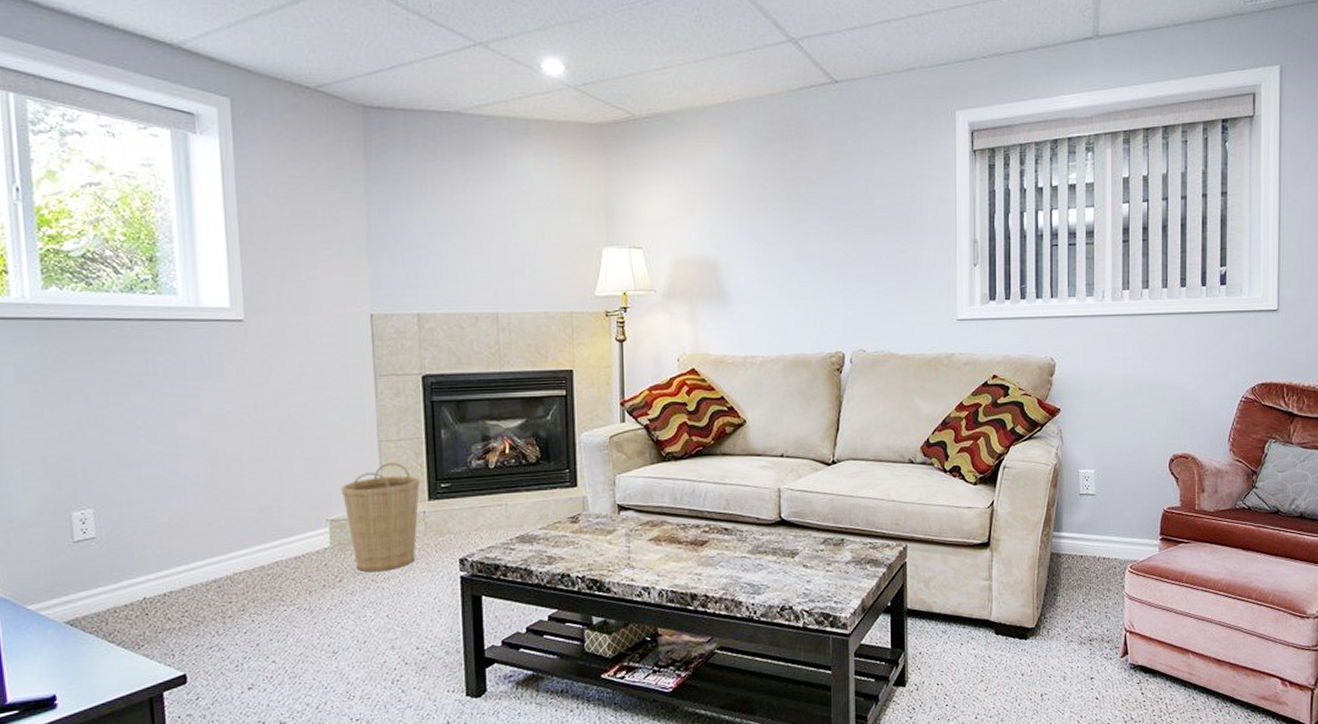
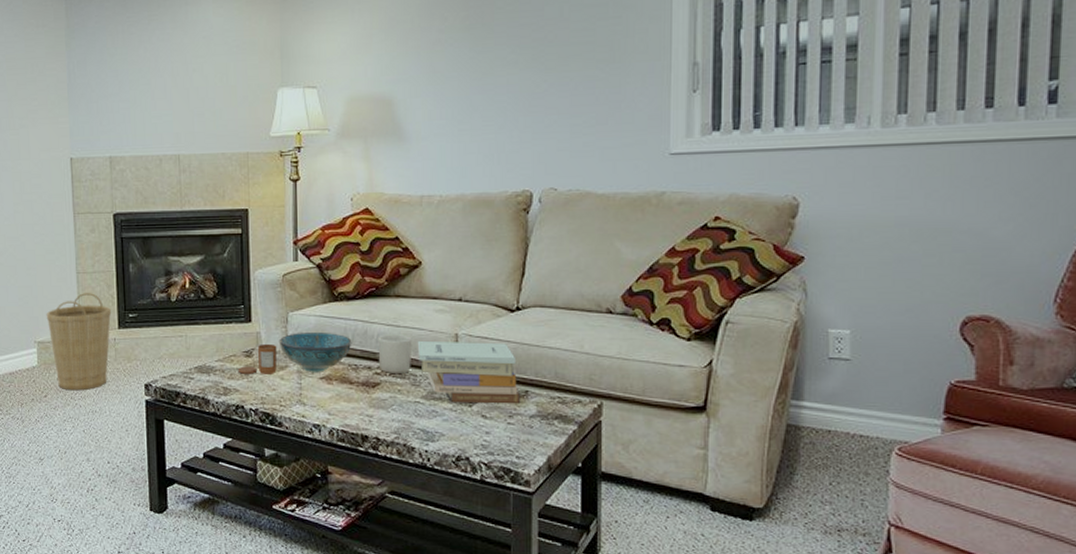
candle: none [563,507,605,541] -> present [237,343,278,374]
decorative bowl: none [606,493,681,535] -> present [278,333,352,372]
mug: none [705,492,739,531] -> present [378,334,412,373]
books: none [743,495,837,556] -> present [417,340,520,404]

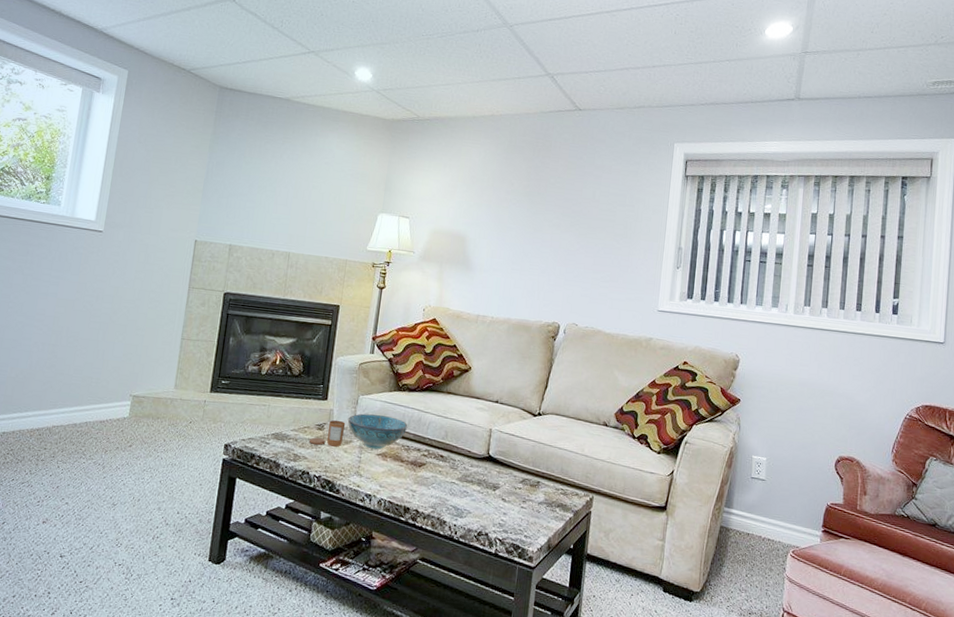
basket: present [46,293,112,391] -> none [144,357,207,444]
mug: present [378,334,412,373] -> none [426,423,456,458]
books: present [417,340,520,404] -> none [458,431,534,492]

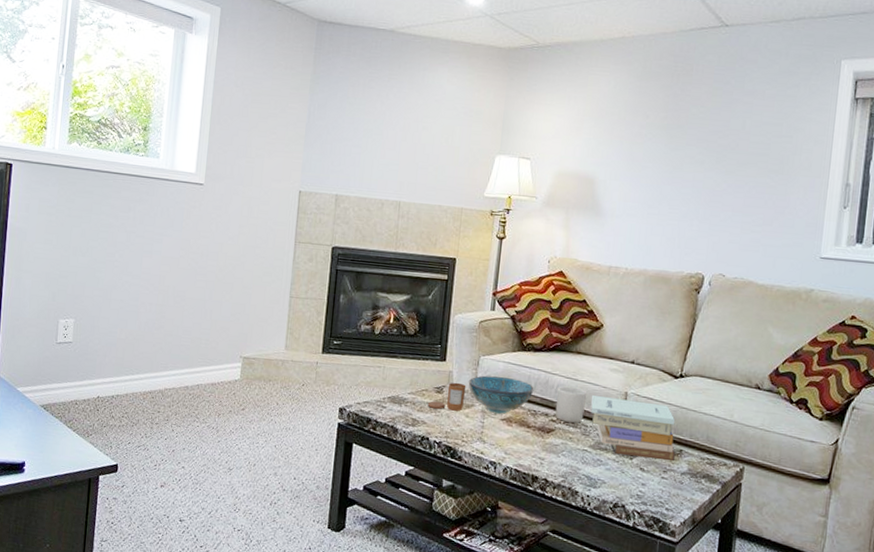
mug: none [426,423,456,458] -> present [555,386,587,423]
books: none [458,431,534,492] -> present [590,394,676,461]

